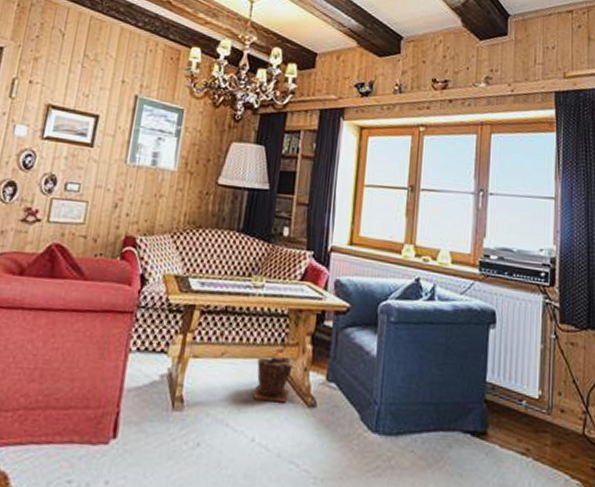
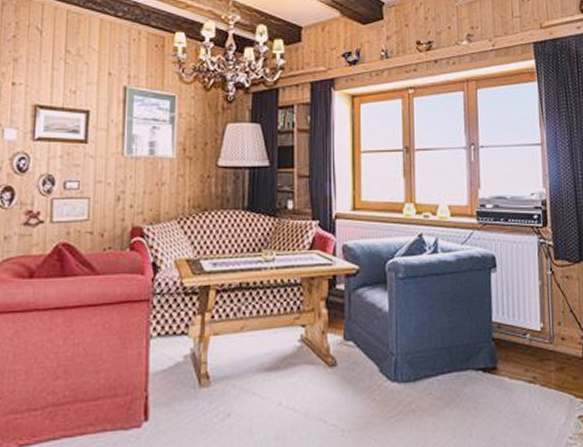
plant pot: present [253,355,293,403] -> none [276,322,311,367]

